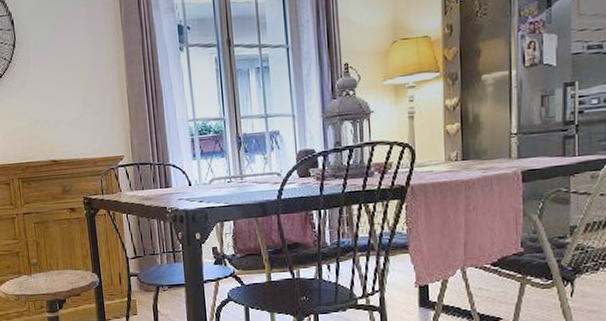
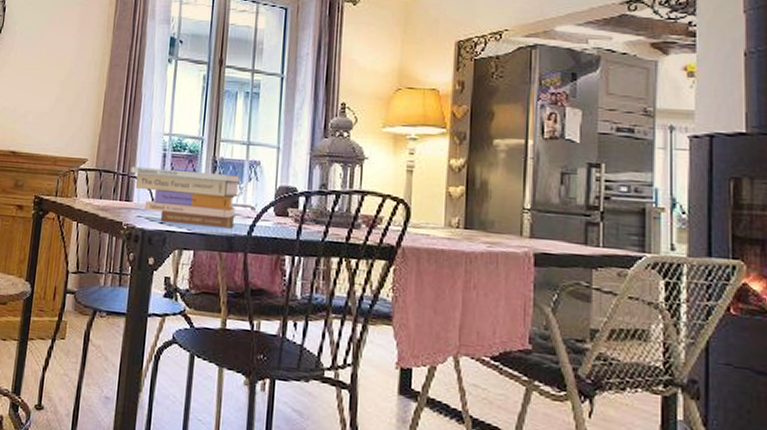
books: none [165,147,265,201] -> present [131,166,240,229]

